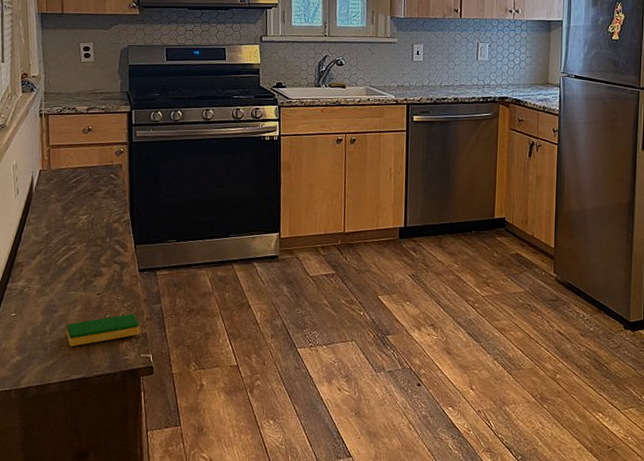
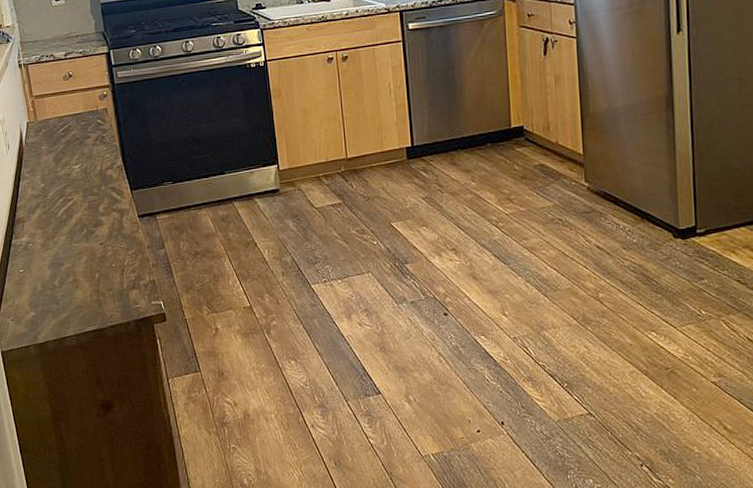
dish sponge: present [66,313,140,347] -> none [74,261,147,299]

